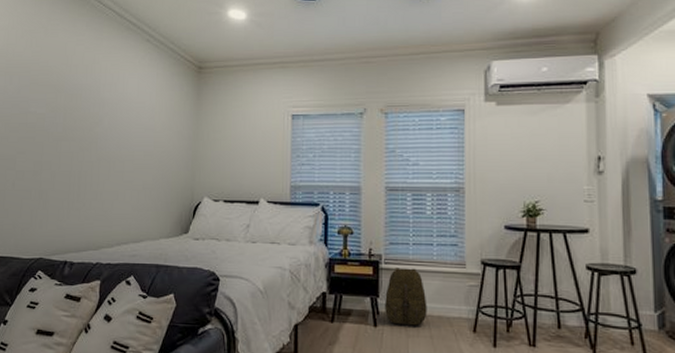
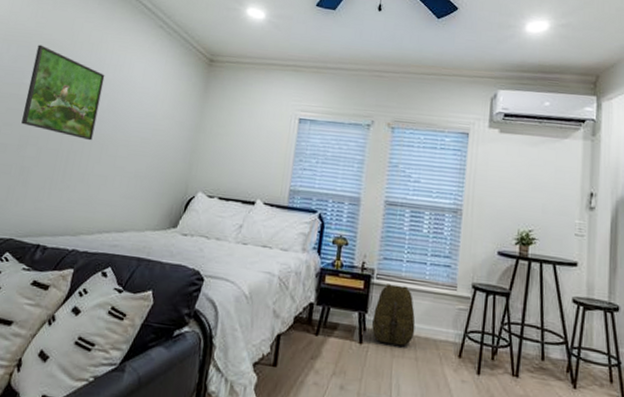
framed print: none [33,73,102,160] -> present [21,44,105,141]

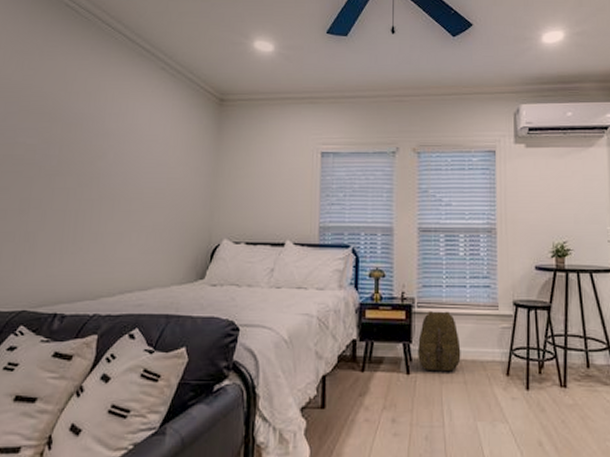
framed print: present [21,44,105,141] -> none [20,99,108,197]

